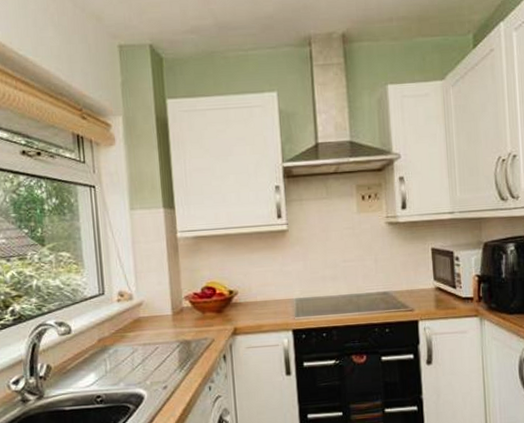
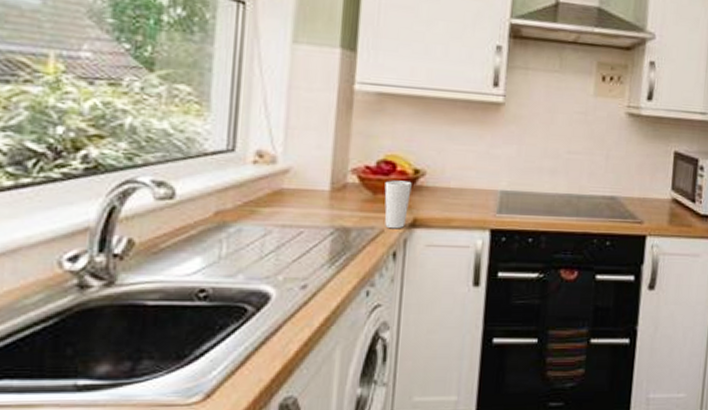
cup: none [209,300,230,338] -> present [384,180,412,229]

